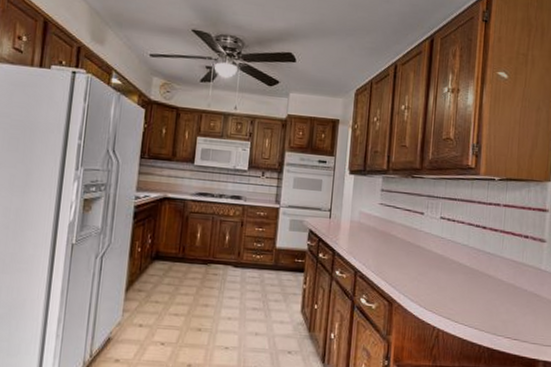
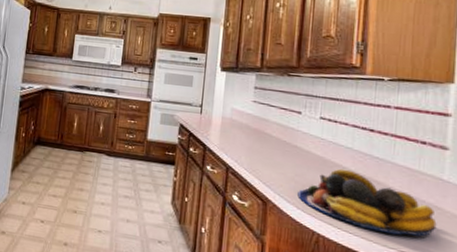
fruit bowl: none [420,265,536,324] -> present [298,168,437,237]

